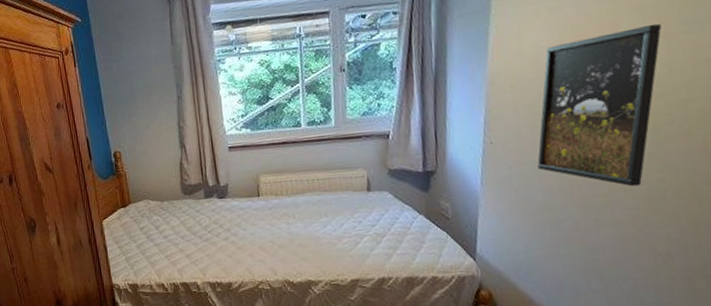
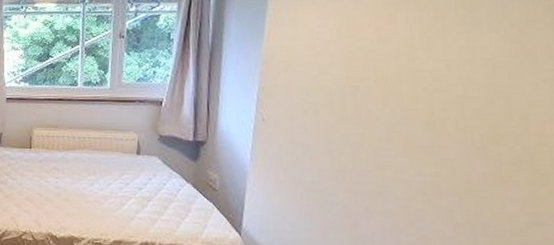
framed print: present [537,23,662,187] -> none [308,20,439,178]

